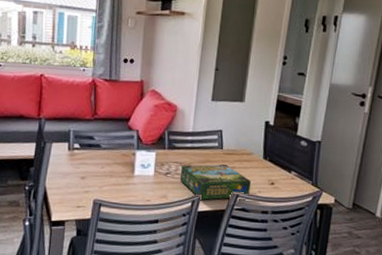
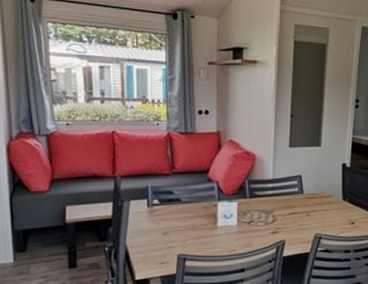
board game: present [180,164,252,200] -> none [264,208,333,245]

